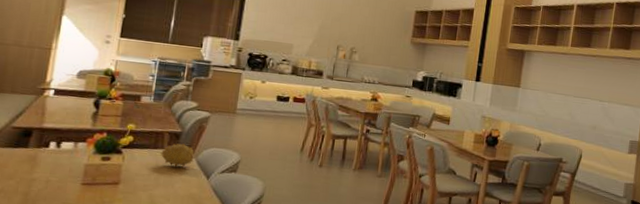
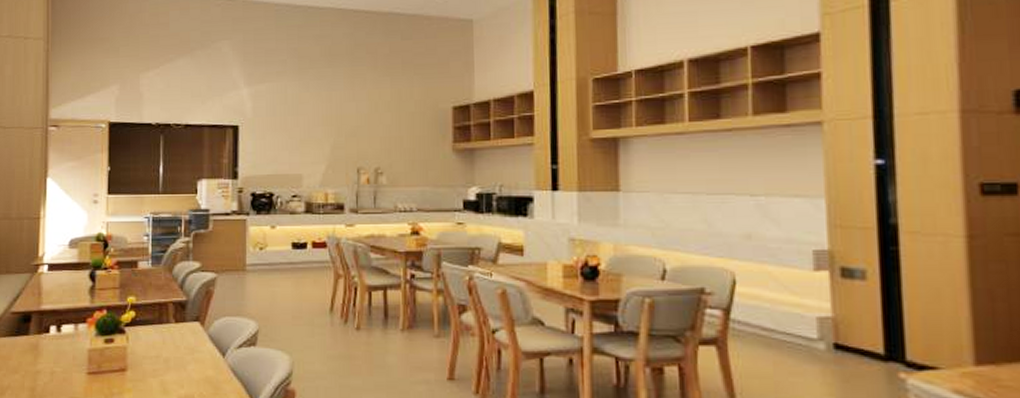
fruit: present [160,143,195,167] -> none [166,314,206,344]

